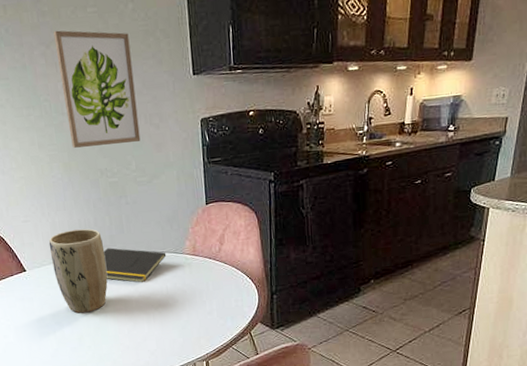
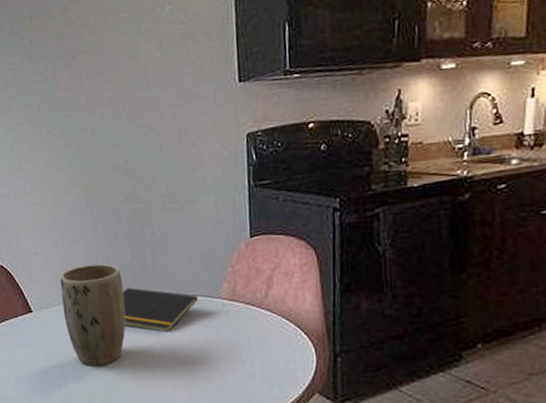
wall art: present [53,30,141,148] -> none [80,38,173,169]

